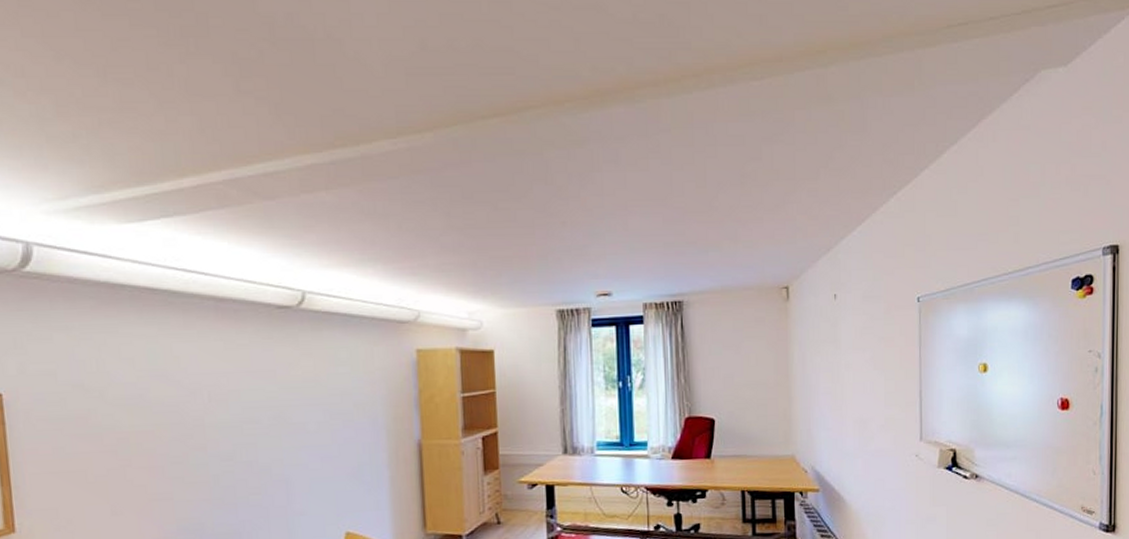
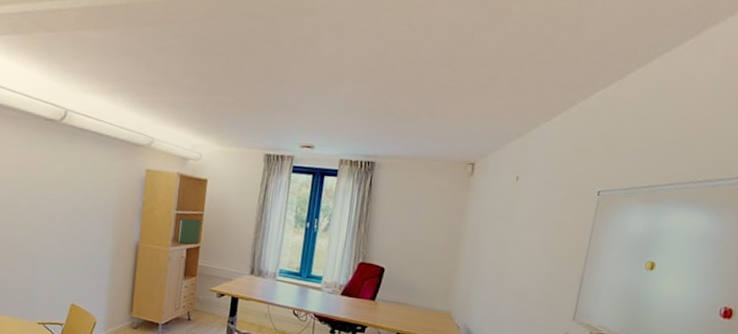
binder: none [467,399,495,432] -> present [177,218,201,245]

